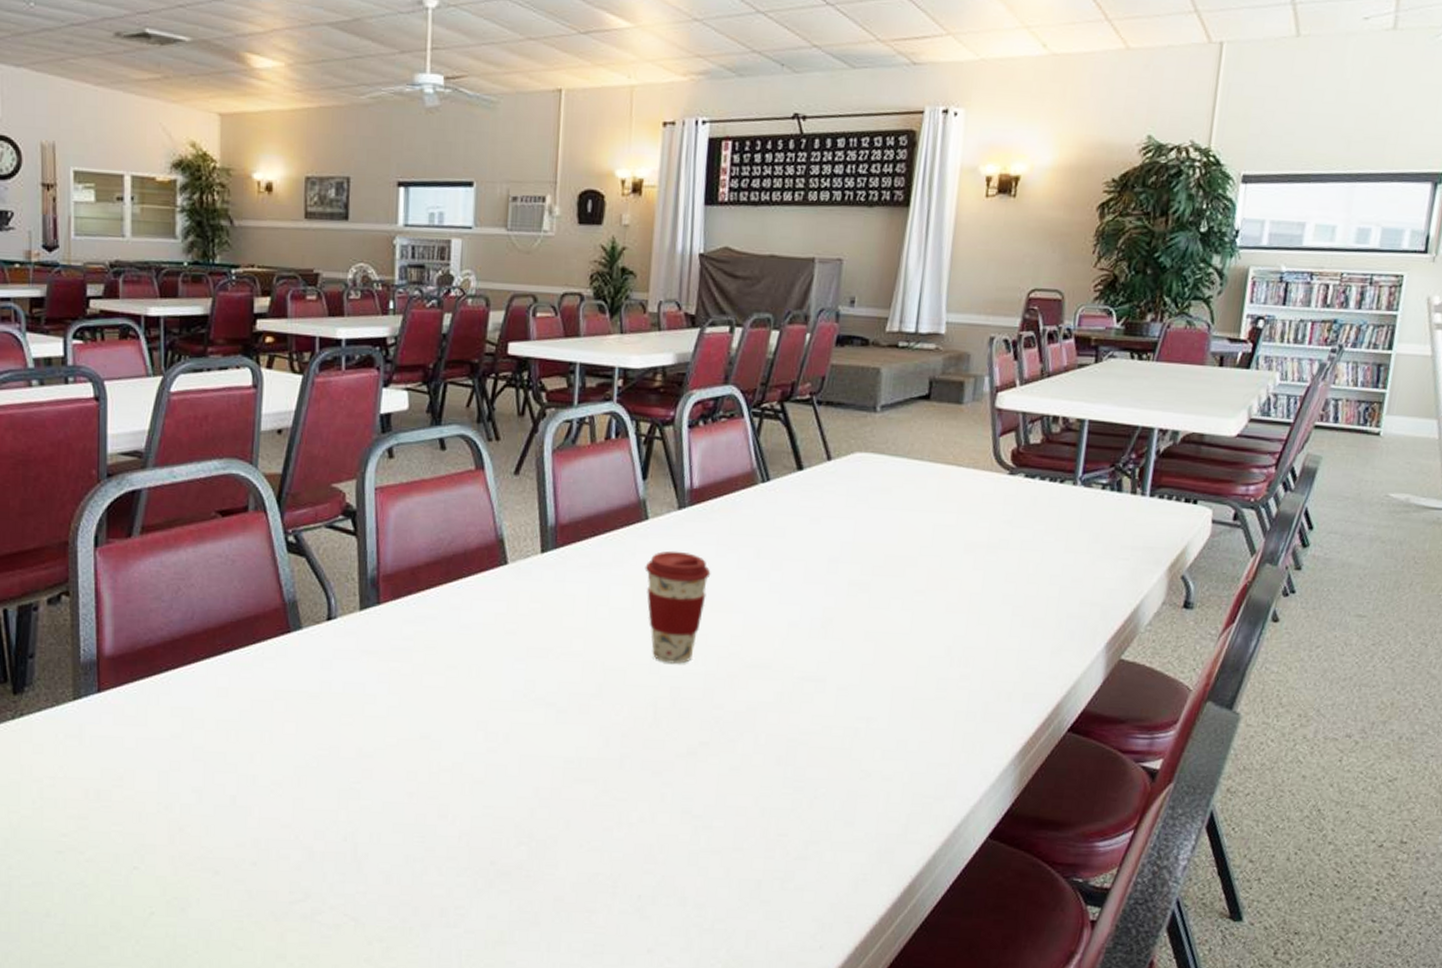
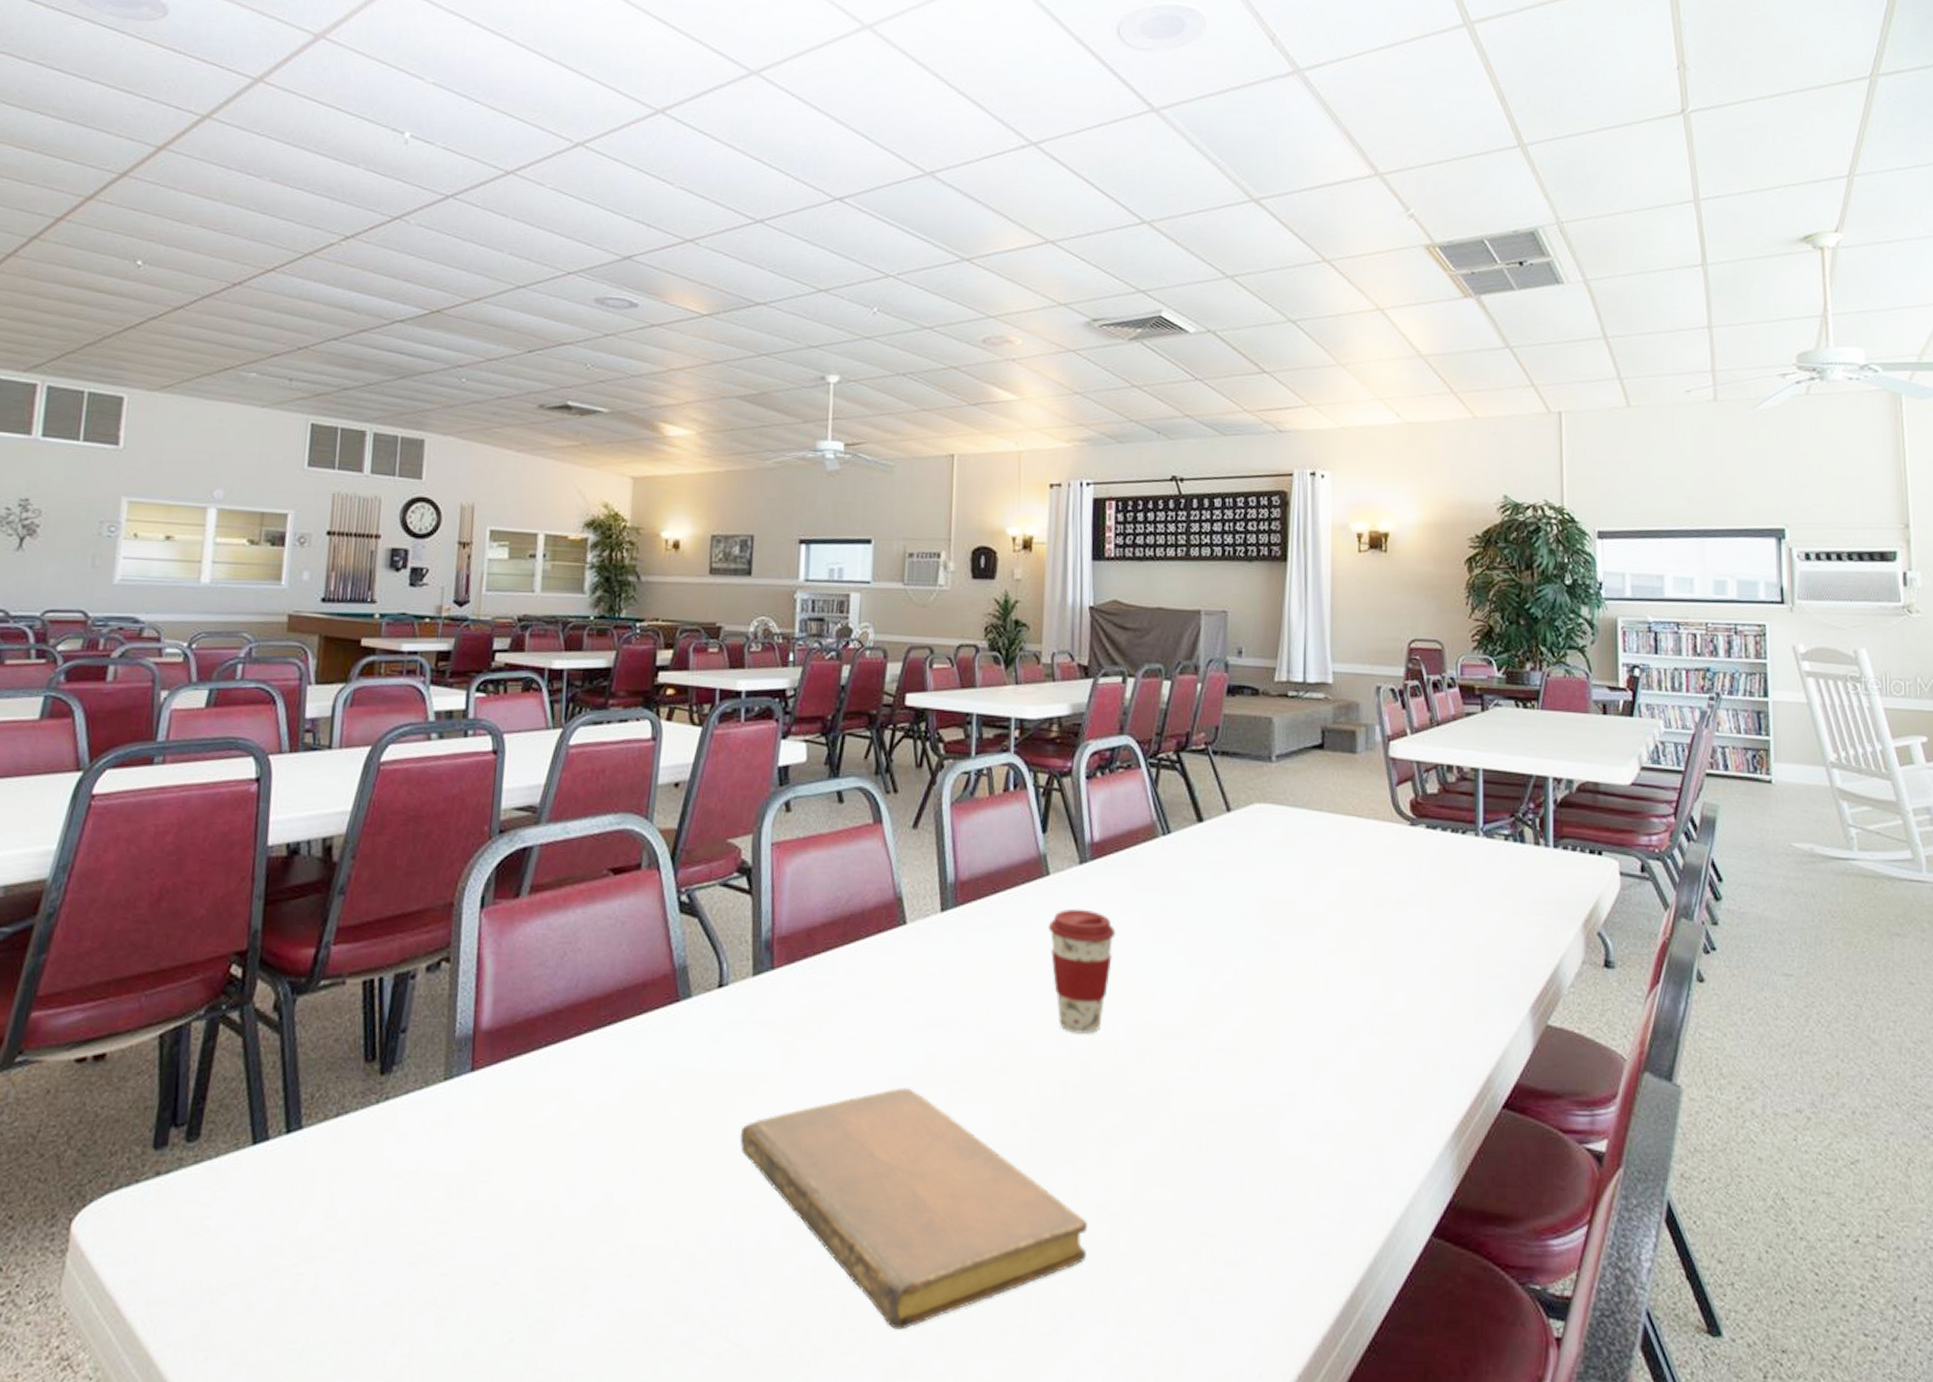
notebook: none [351,709,672,909] -> present [739,1088,1087,1330]

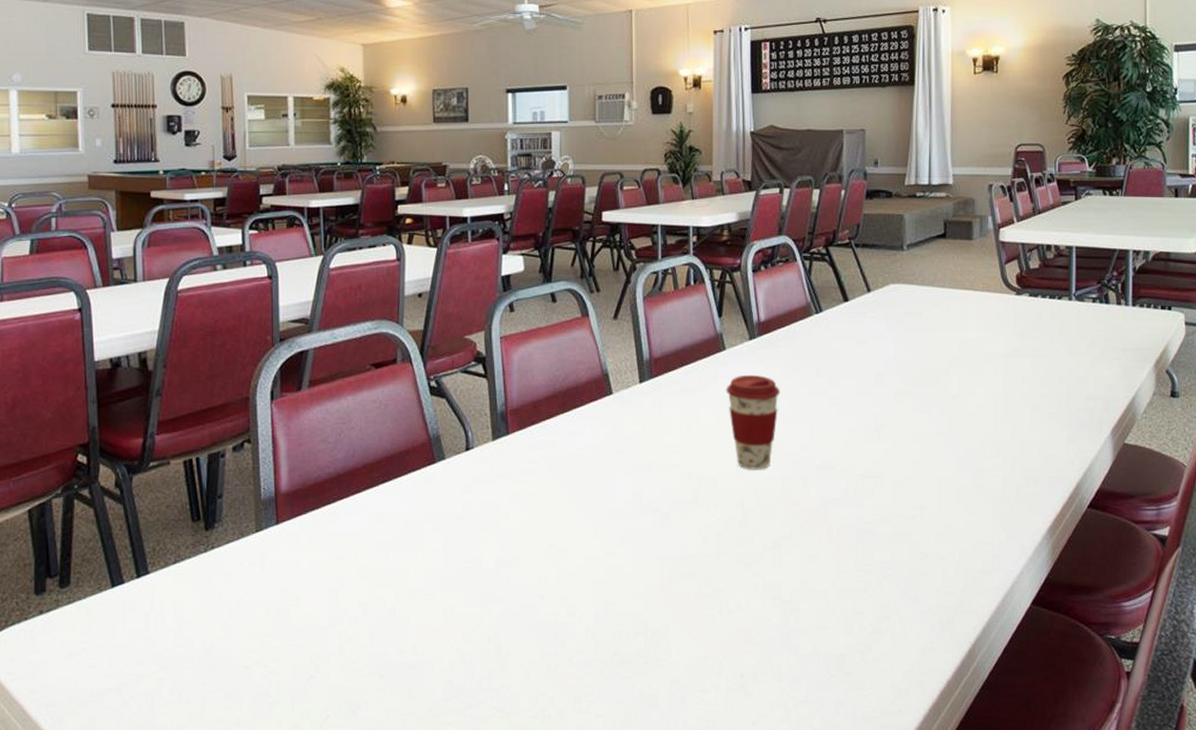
notebook: present [739,1088,1087,1330] -> none [491,518,765,693]

